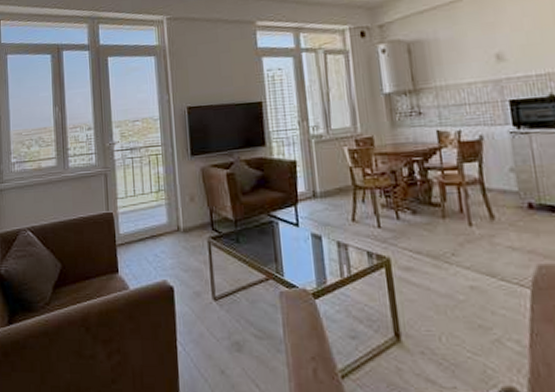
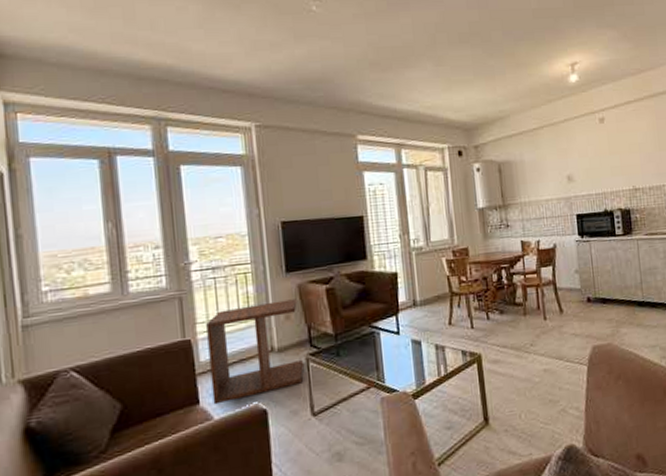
side table: none [125,182,206,276] -> present [206,299,304,405]

